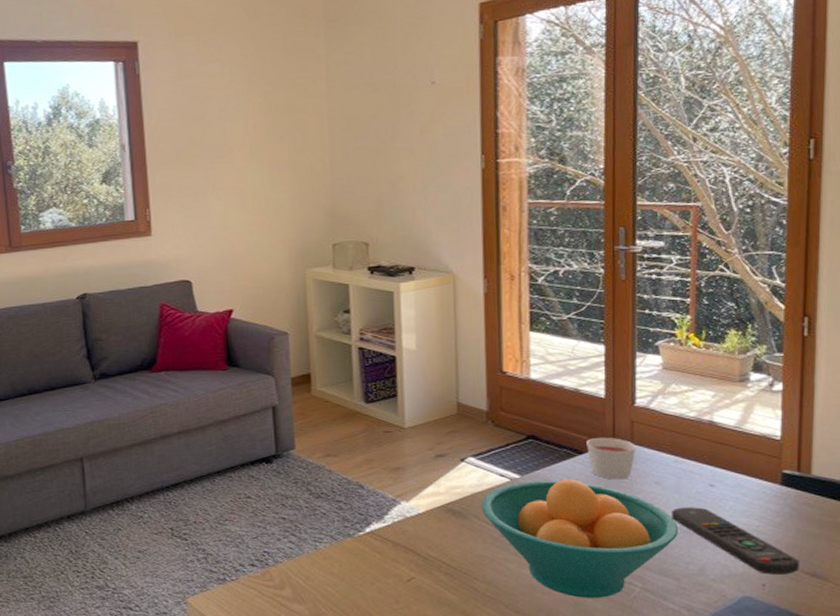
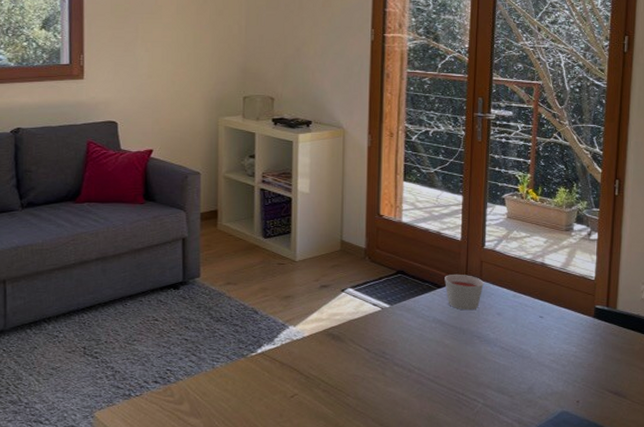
fruit bowl: present [481,479,679,598] -> none [356,309,515,412]
remote control: present [671,507,799,575] -> none [509,335,605,393]

